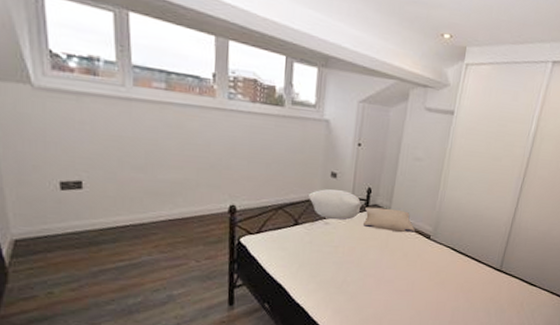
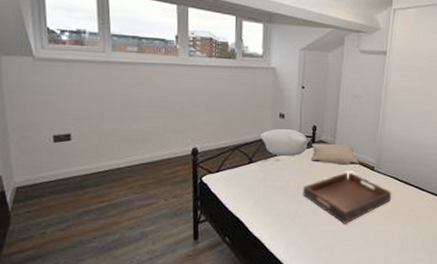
serving tray: none [352,239,447,294] -> present [302,172,392,224]

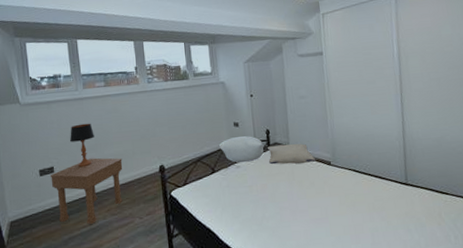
nightstand: none [65,130,151,200] -> present [49,158,123,224]
table lamp: none [92,90,121,139] -> present [70,123,94,168]
serving tray: present [302,172,392,224] -> none [265,169,354,223]

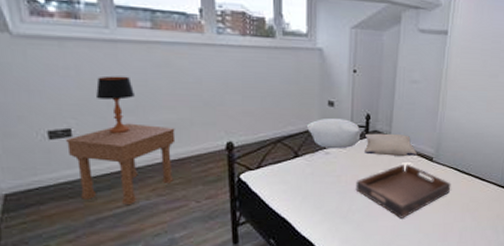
serving tray: none [265,169,354,223] -> present [355,164,451,219]

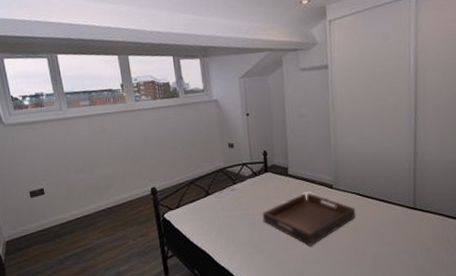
nightstand: present [65,123,176,204] -> none [40,179,115,245]
table lamp: present [96,75,134,134] -> none [57,144,83,190]
pillow: present [306,117,360,149] -> none [212,157,261,186]
pillow: present [364,133,418,157] -> none [264,165,317,188]

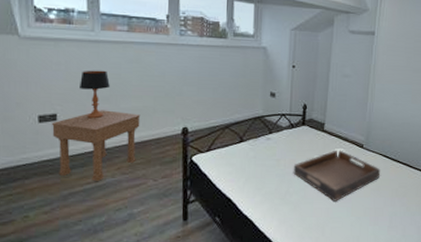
nightstand: none [40,179,115,245] -> present [51,110,141,181]
table lamp: none [57,144,83,190] -> present [80,70,110,119]

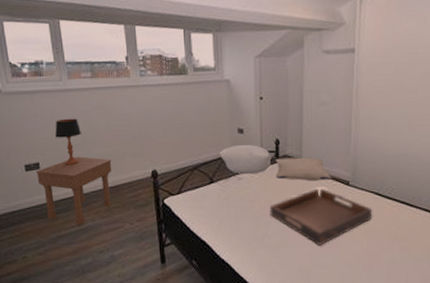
pillow: none [250,107,298,135] -> present [219,144,271,175]
pillow: none [301,121,350,144] -> present [274,157,332,182]

